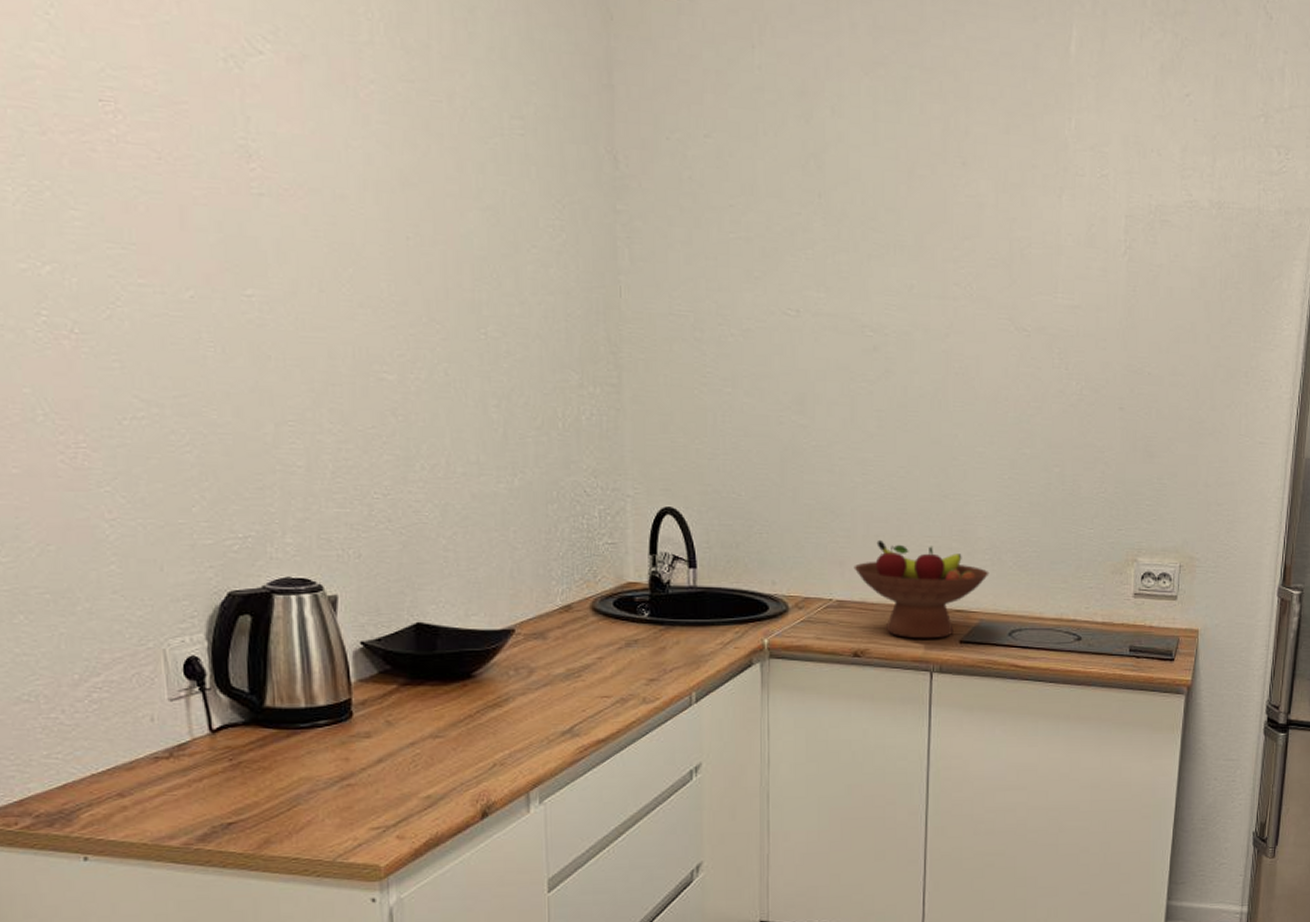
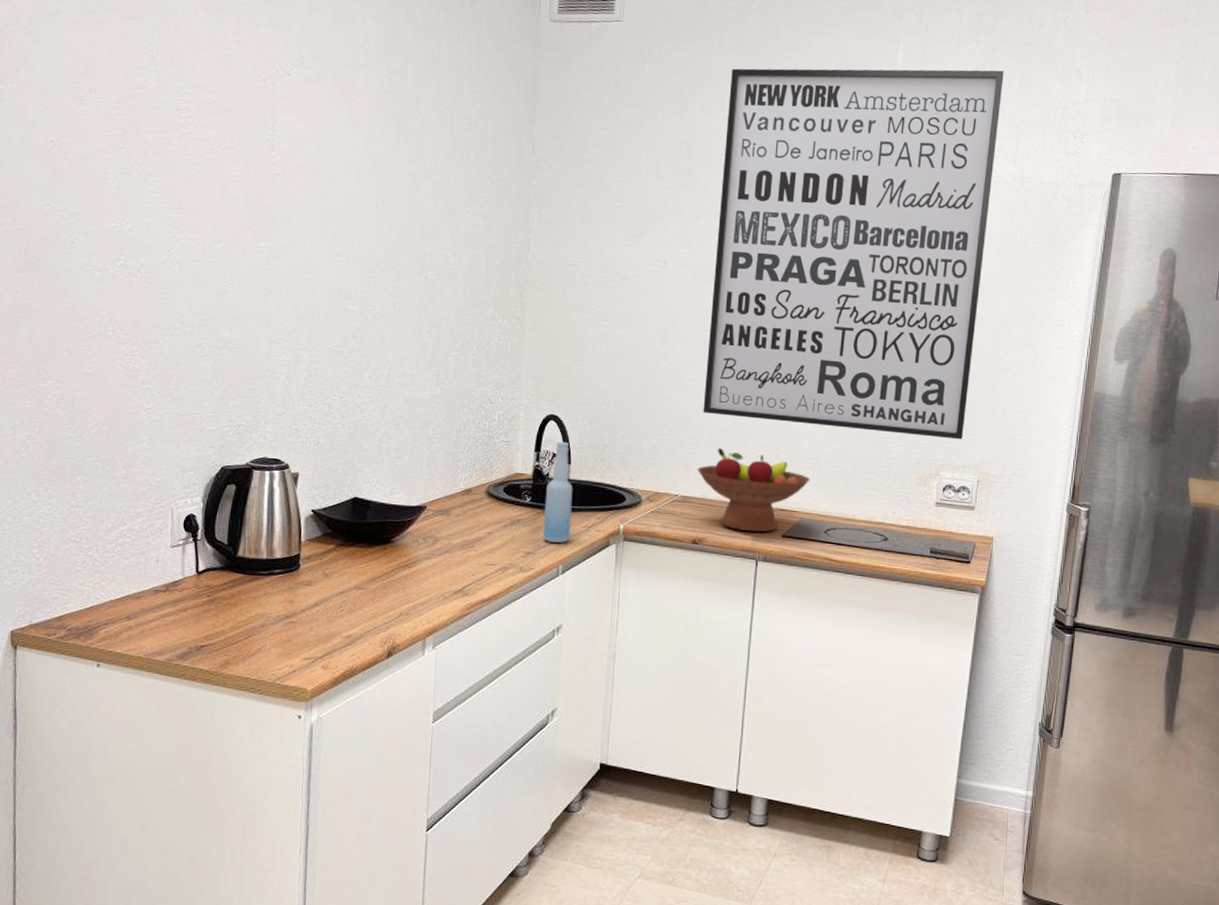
bottle: none [667,541,703,665] -> present [542,442,573,543]
wall art: none [856,58,1196,519] -> present [703,68,1004,440]

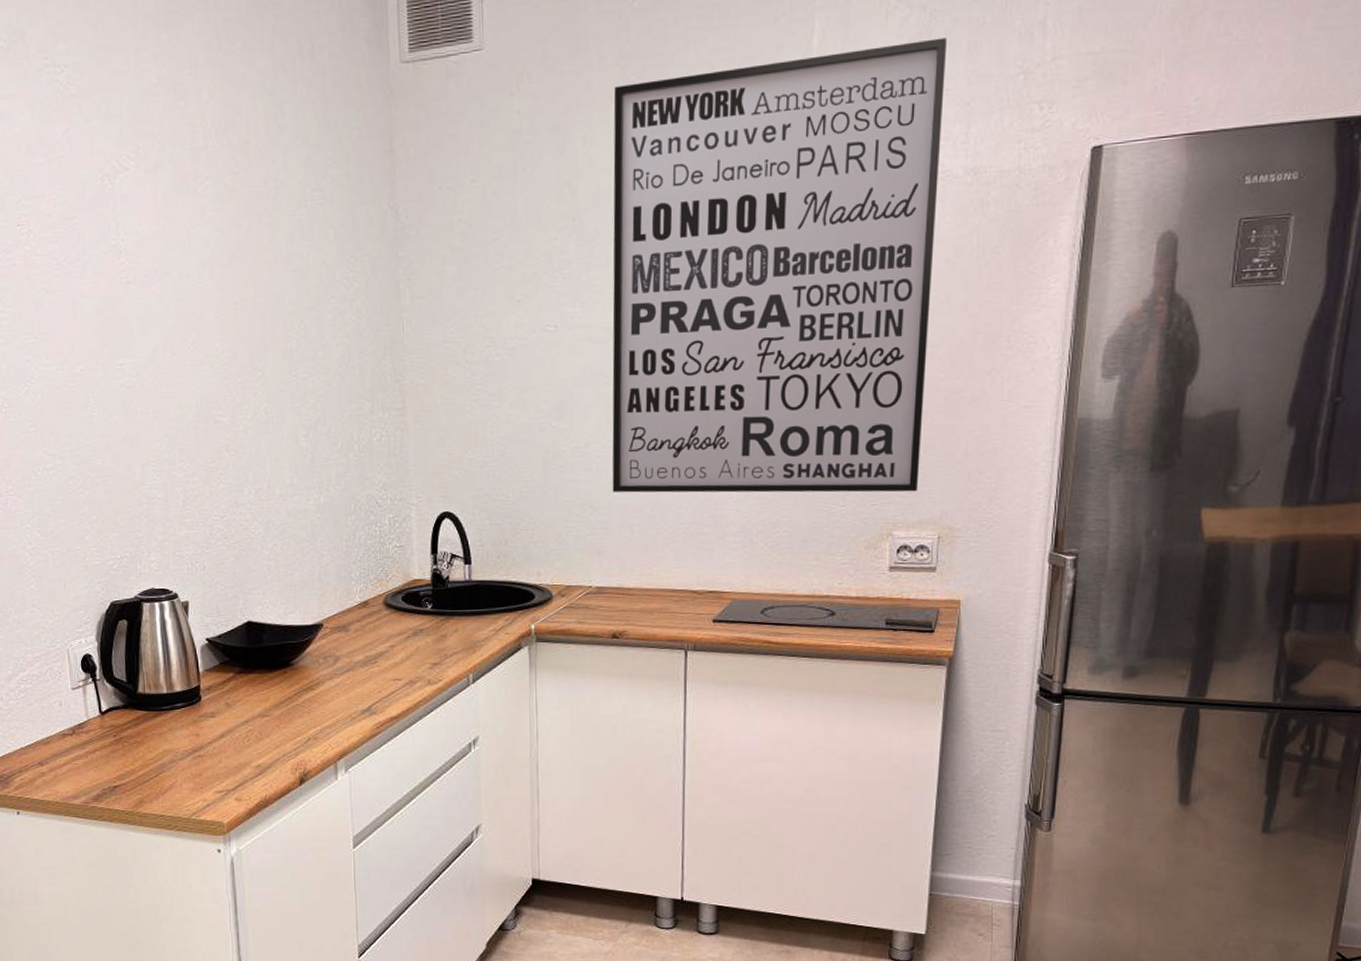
bottle: present [542,442,573,543] -> none [447,541,478,650]
fruit bowl: present [697,447,811,533] -> none [611,529,741,620]

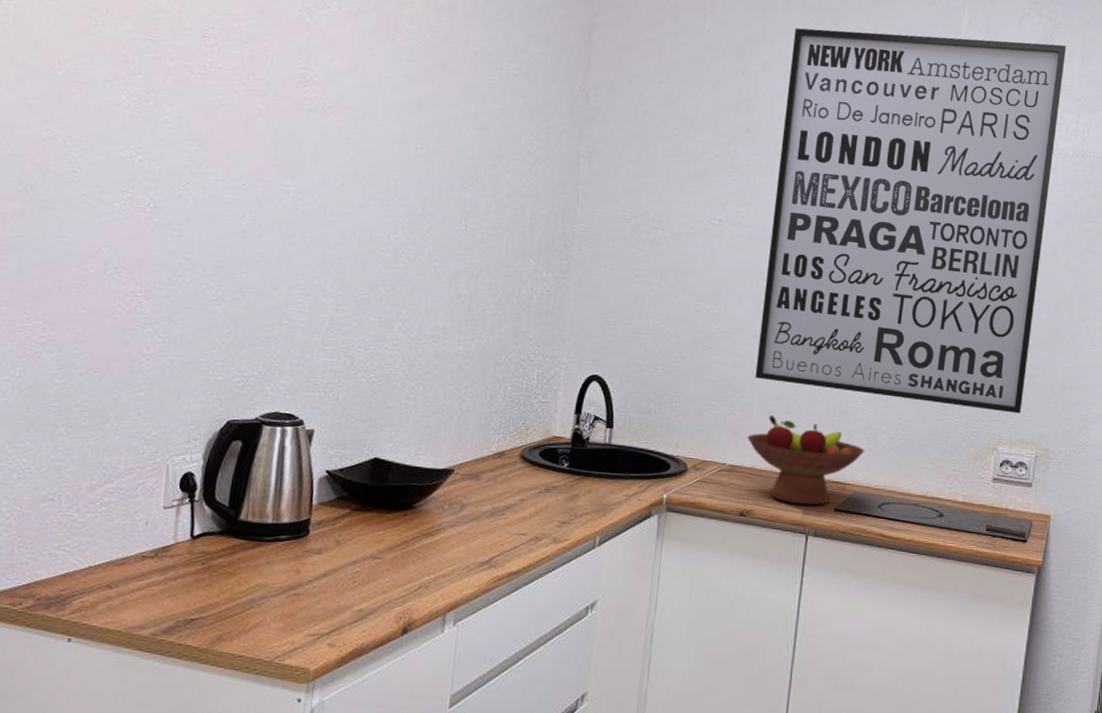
fruit bowl: none [611,529,741,620] -> present [747,414,865,506]

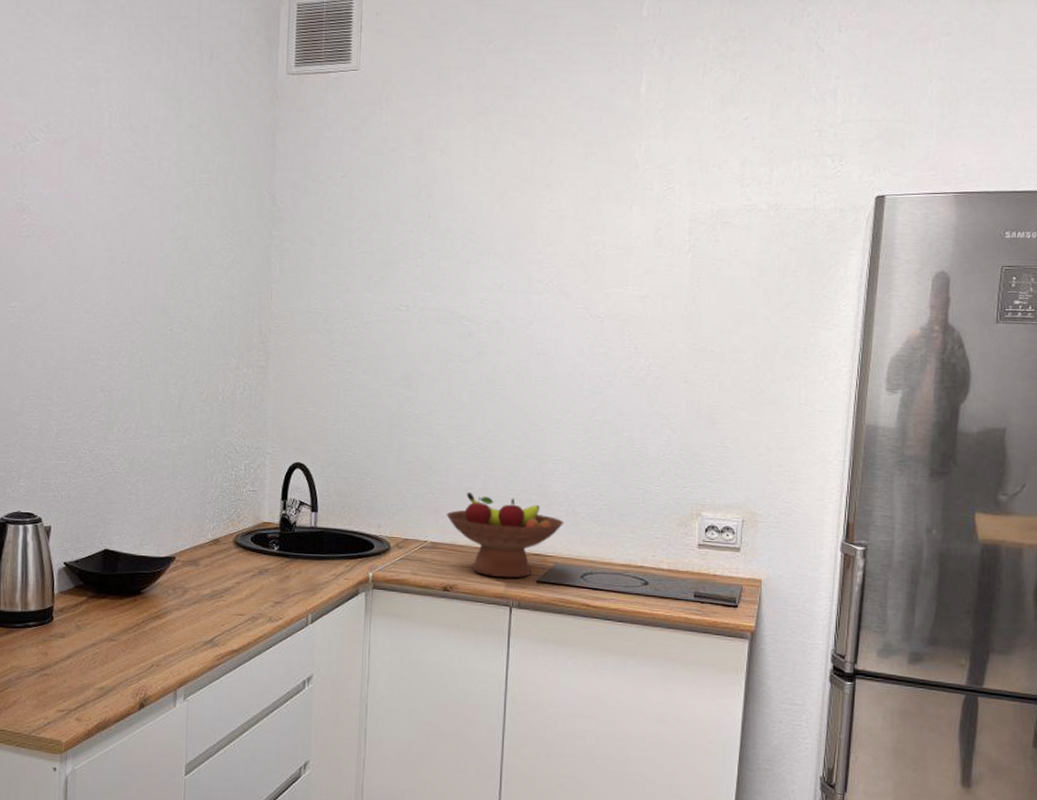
wall art: present [755,28,1066,414] -> none [450,96,754,478]

